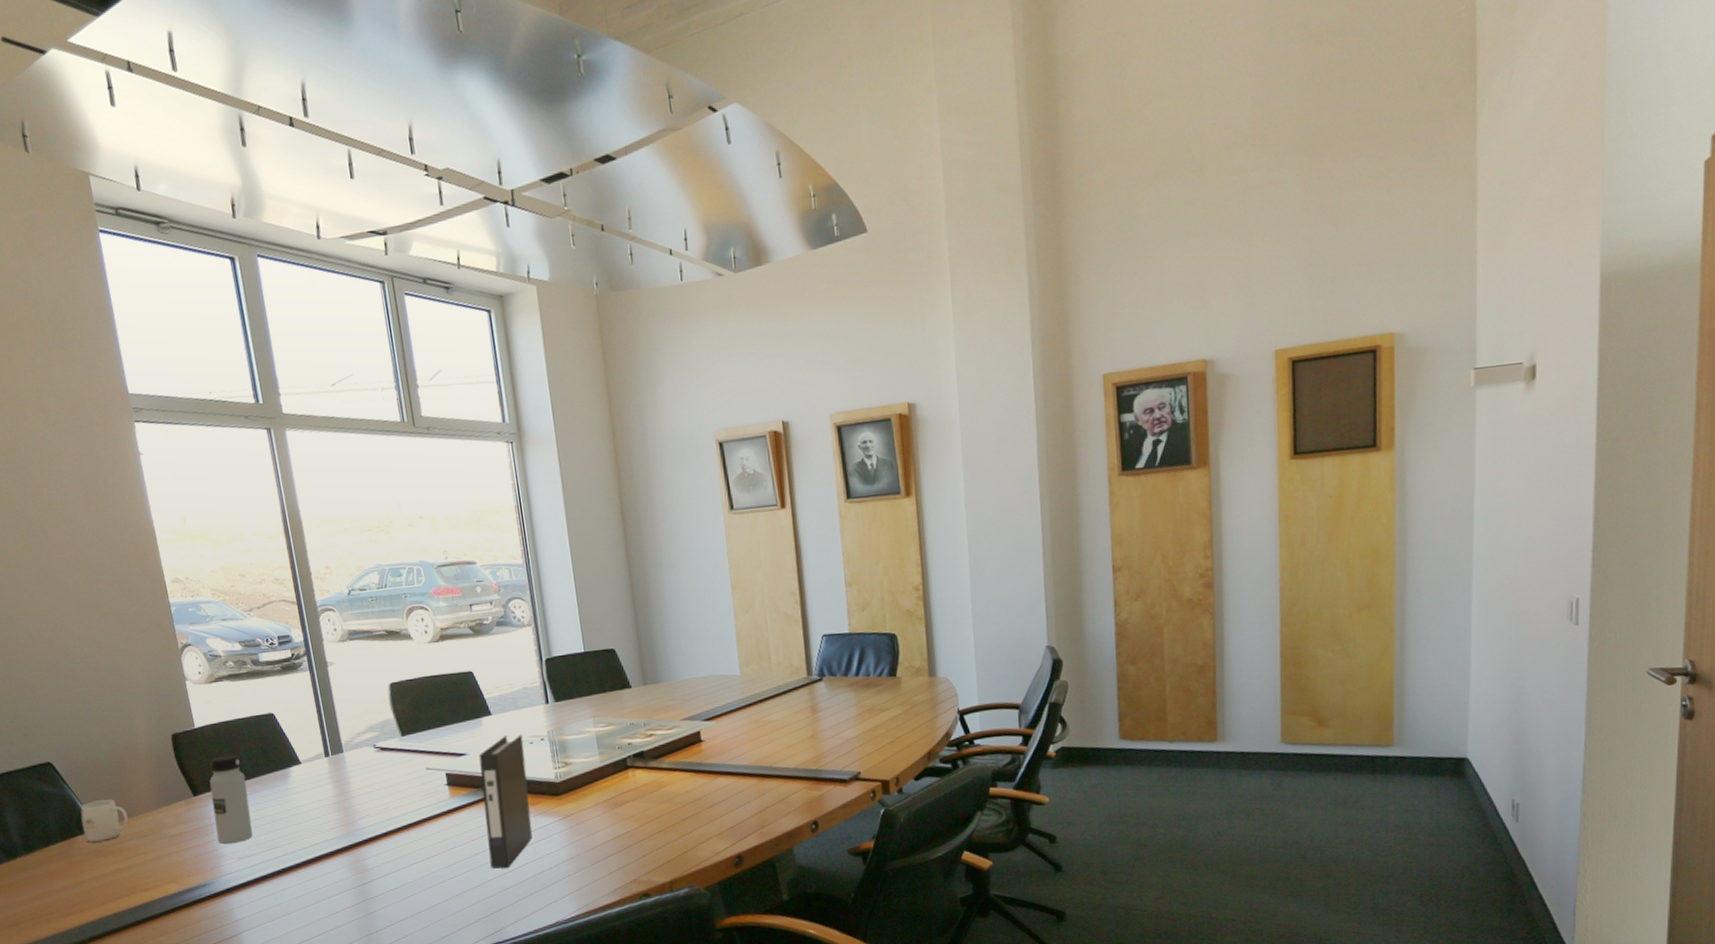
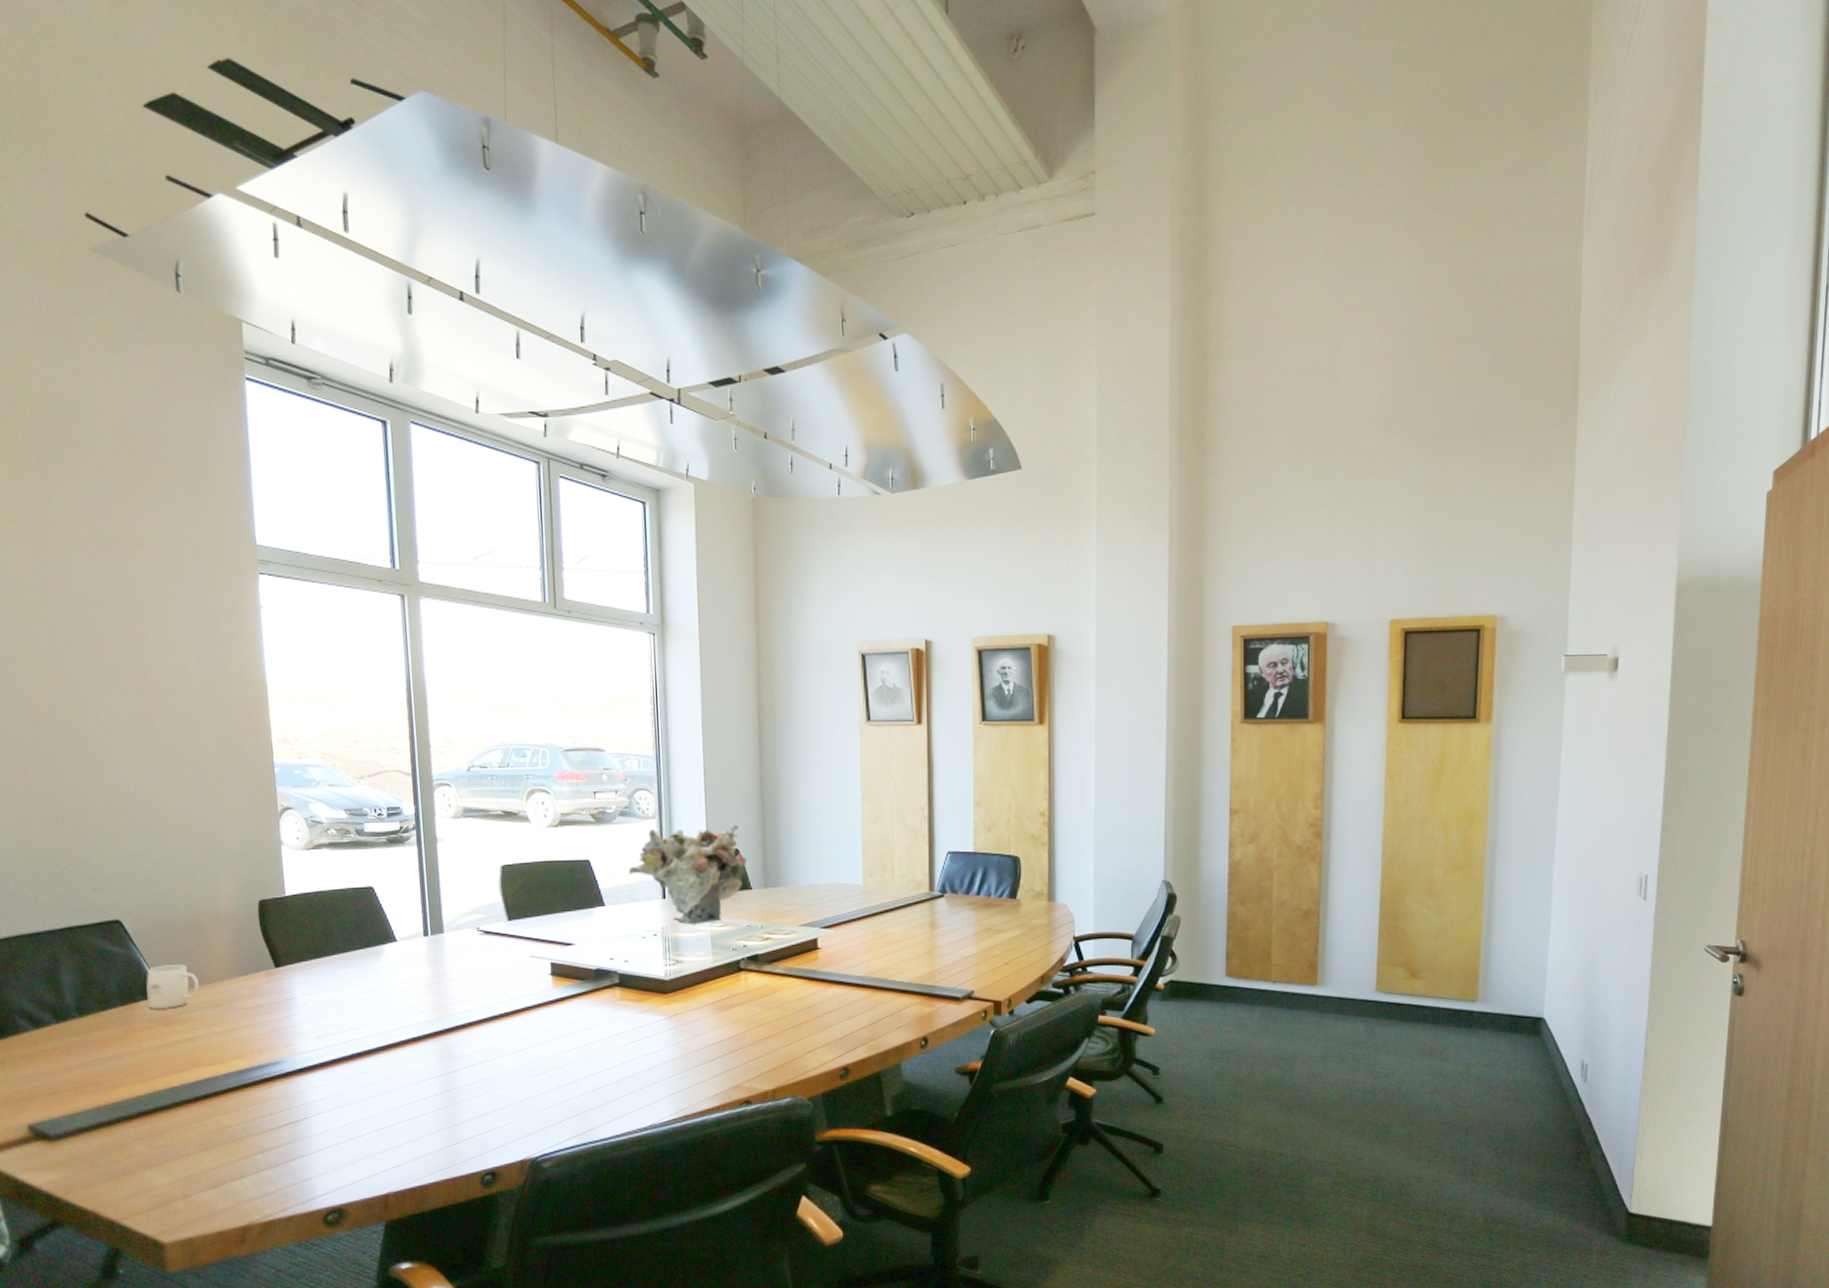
water bottle: present [209,755,253,844] -> none [294,927,336,1020]
binder: present [478,734,533,869] -> none [587,928,636,1065]
flower arrangement: none [510,625,624,728] -> present [628,825,747,925]

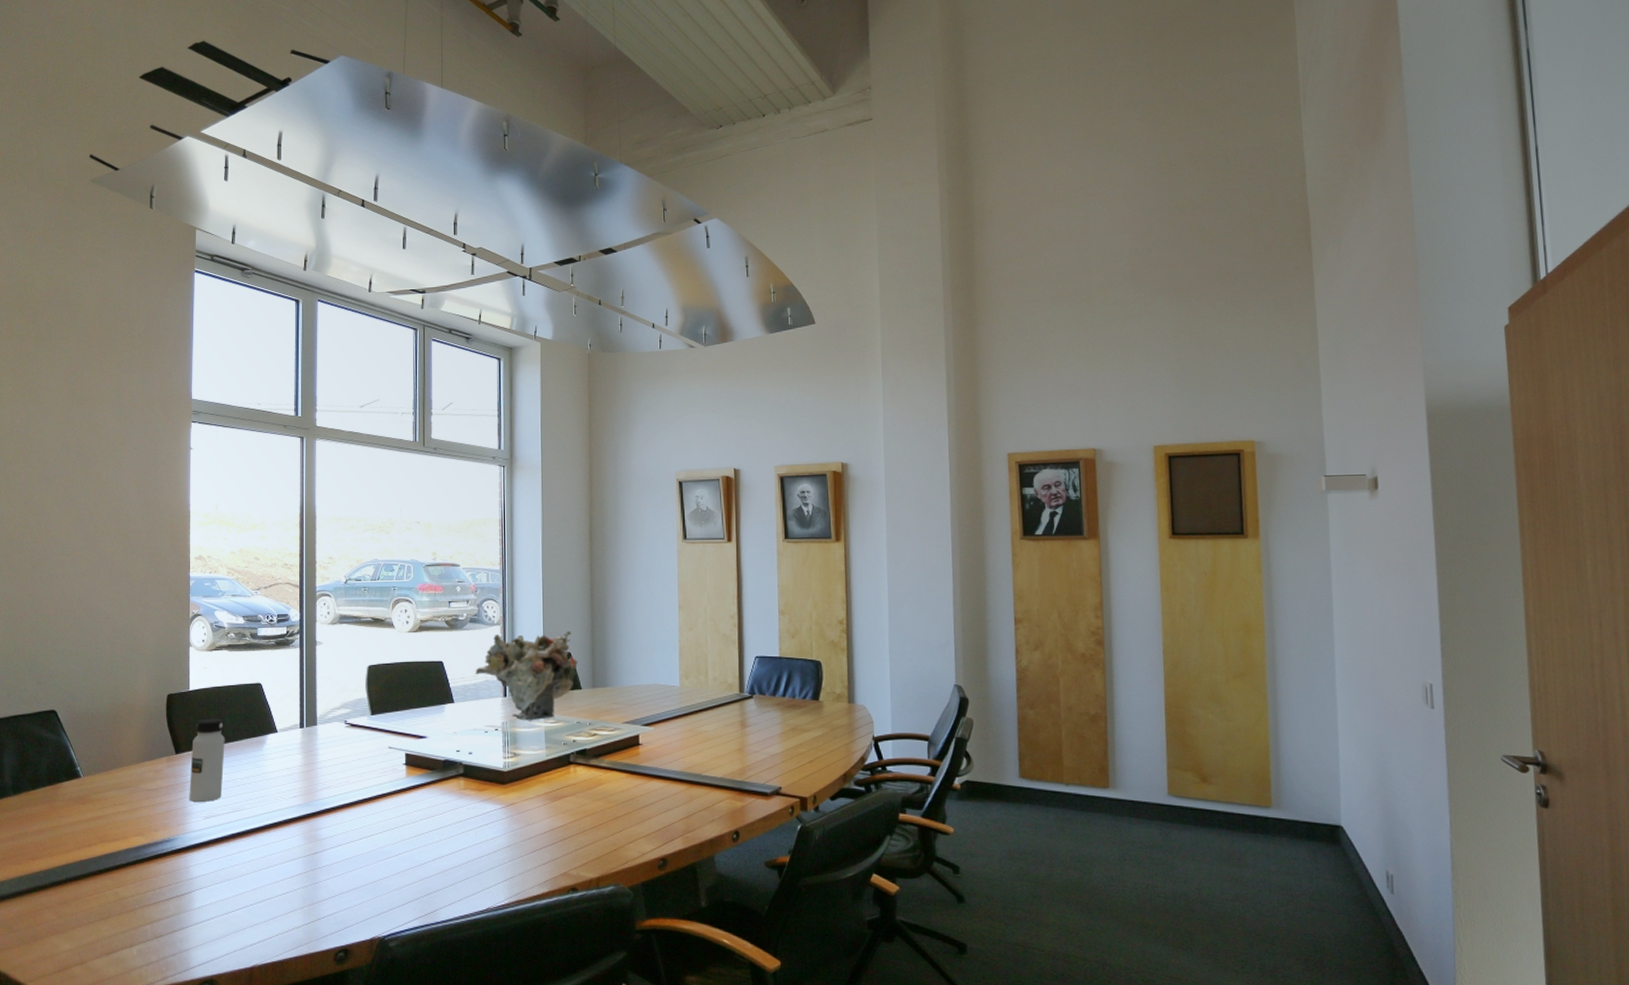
mug: present [146,964,200,1009] -> none [69,750,113,789]
water bottle: none [294,927,336,1020] -> present [189,718,225,802]

